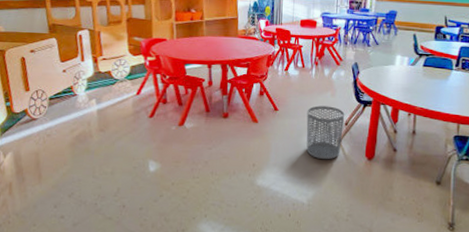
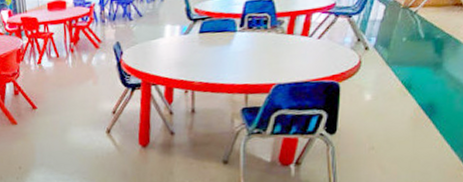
waste bin: present [306,105,345,160] -> none [68,95,112,154]

